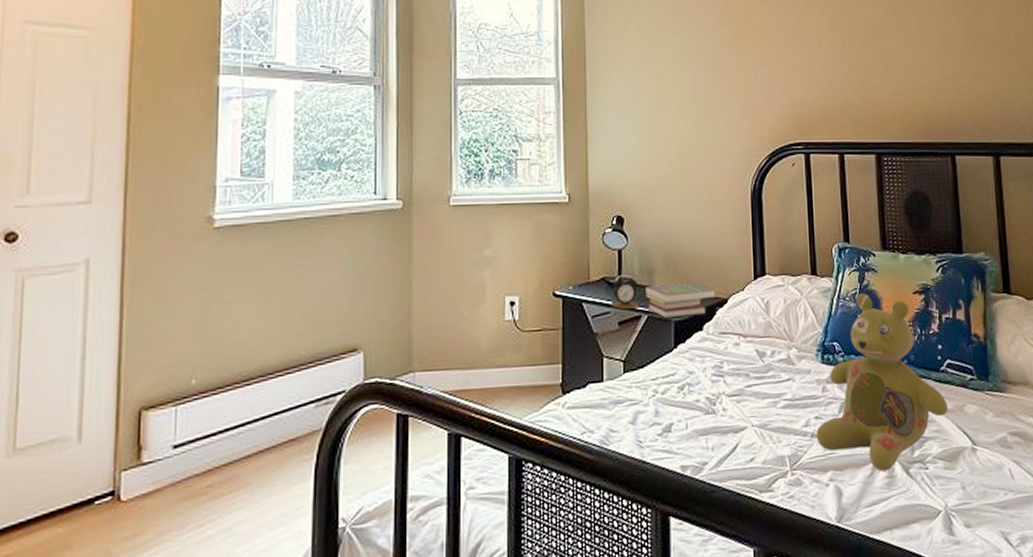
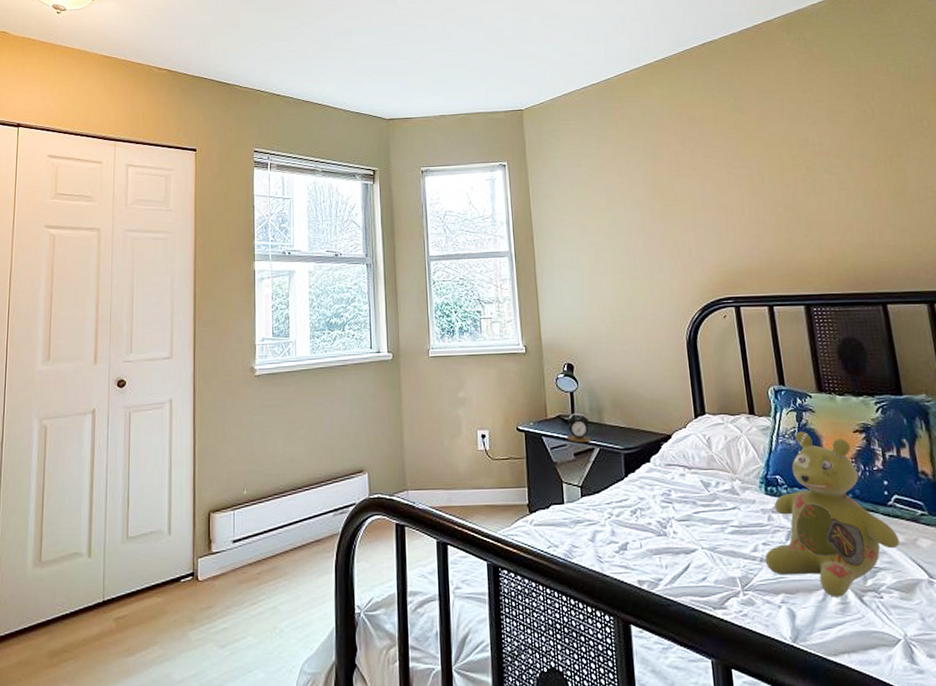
books: present [645,282,715,319] -> none [596,419,659,451]

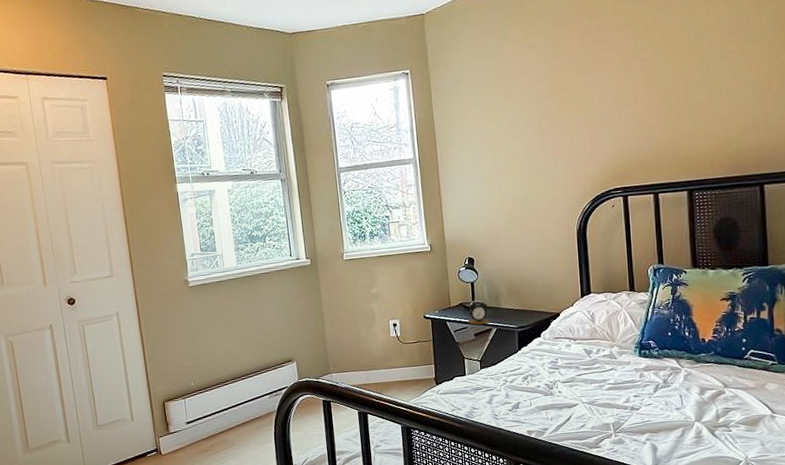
stuffed bear: present [764,431,900,598] -> none [635,302,750,433]

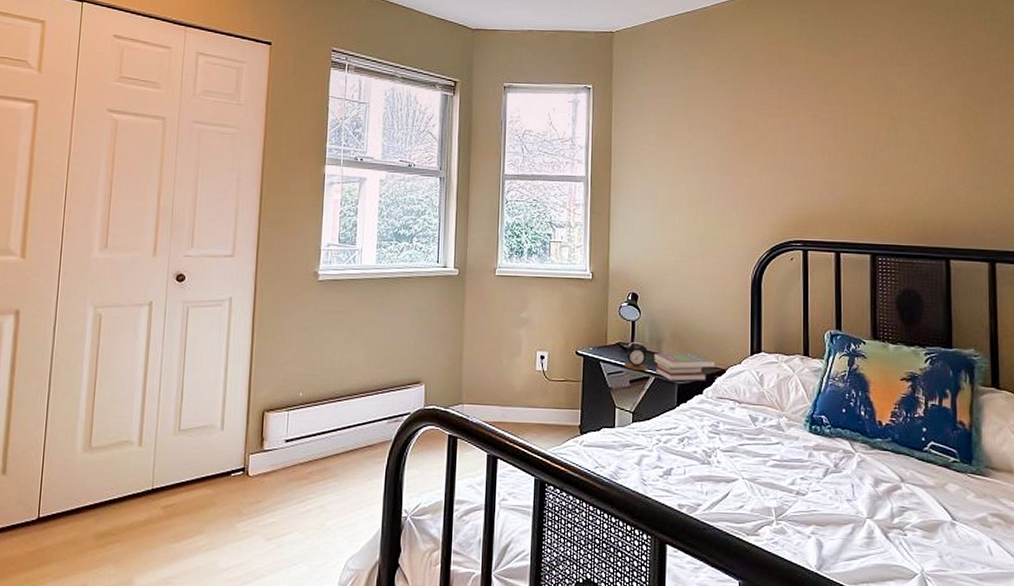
books: none [494,302,549,330] -> present [654,352,714,382]

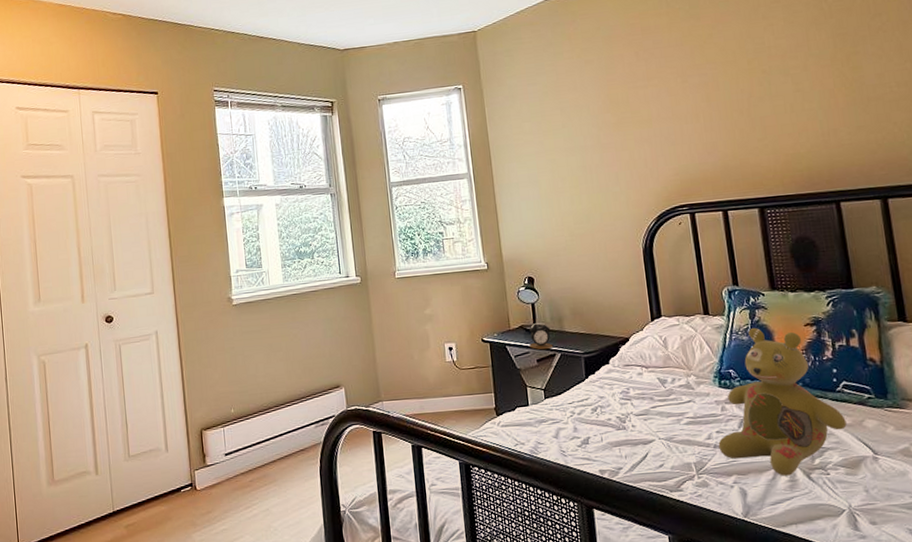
books: present [654,352,714,382] -> none [557,325,617,356]
stuffed bear: none [801,375,929,532] -> present [718,327,847,476]

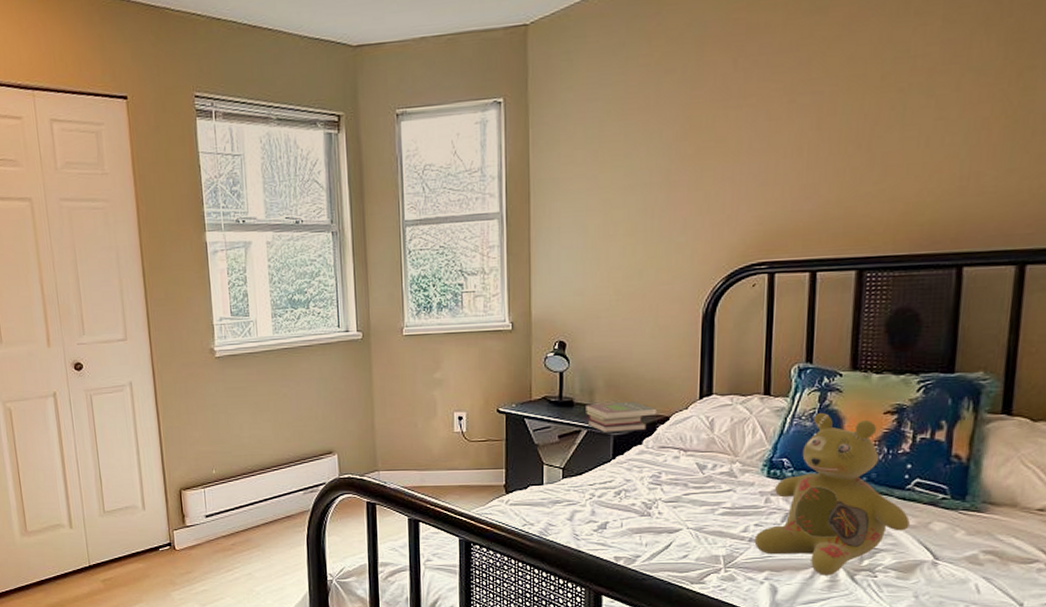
alarm clock: present [529,323,554,350] -> none [552,394,580,425]
books: none [557,325,617,356] -> present [586,401,656,434]

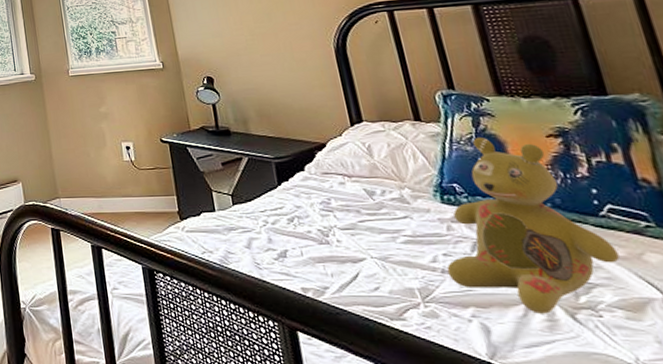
books: present [586,401,656,434] -> none [242,129,312,161]

